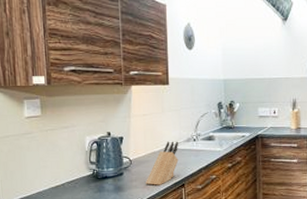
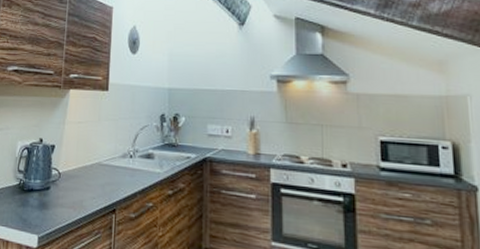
knife block: present [146,141,179,185] -> none [73,155,113,207]

